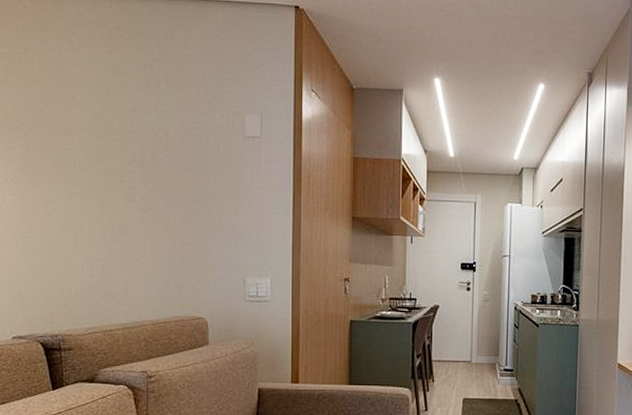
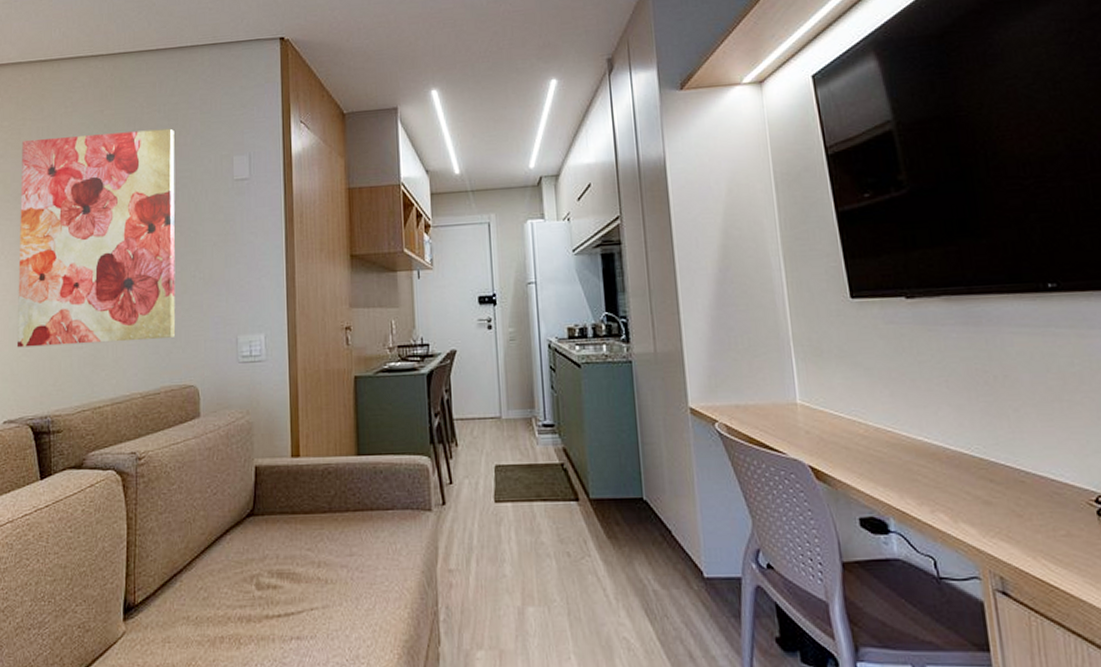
wall art: none [23,69,187,275] -> present [16,128,176,348]

